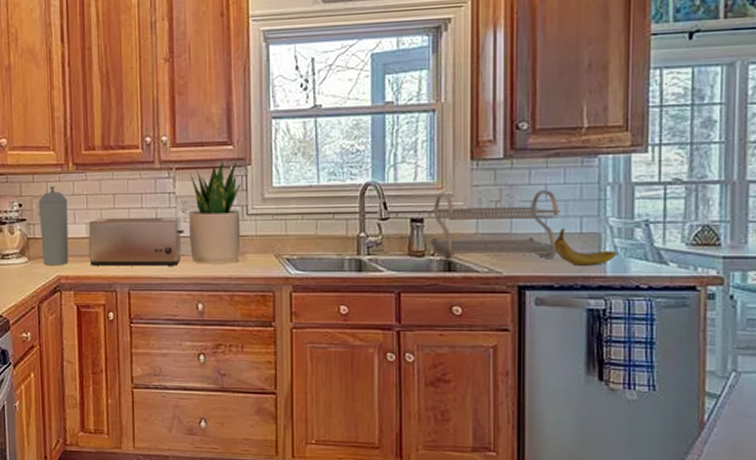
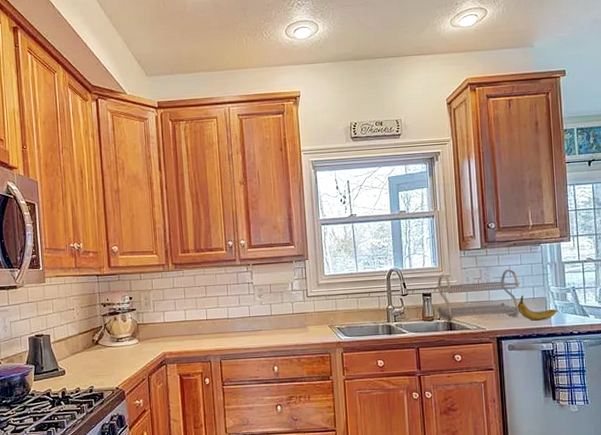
canister: present [38,187,69,266] -> none [145,282,172,345]
toaster: present [88,216,184,266] -> none [186,301,261,343]
planter: present [189,162,241,264] -> none [263,258,304,336]

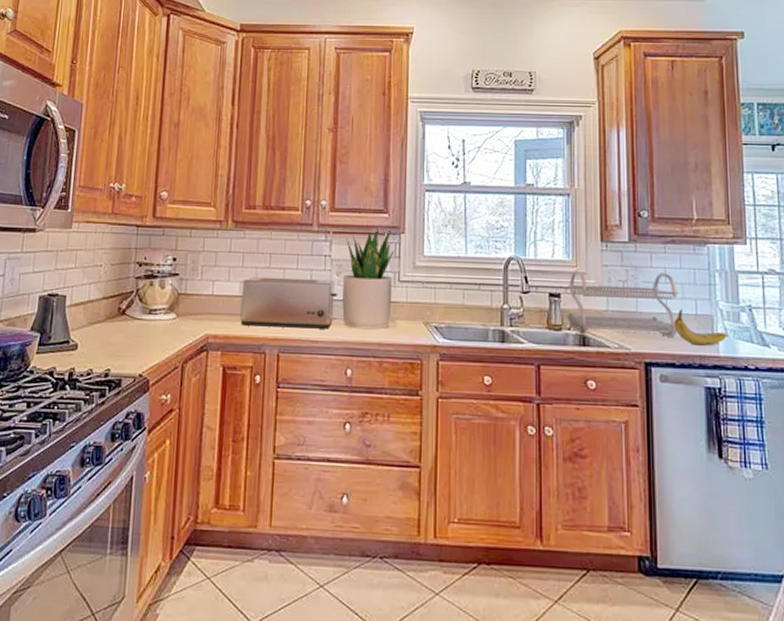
toaster: none [186,301,261,343] -> present [240,276,337,329]
planter: none [263,258,304,336] -> present [342,229,395,330]

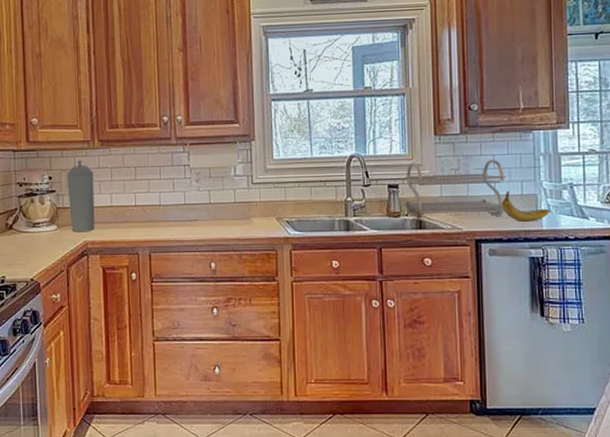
canister: none [192,242,223,324] -> present [67,161,95,233]
toaster: present [240,276,337,329] -> none [112,186,198,232]
planter: present [342,229,395,330] -> none [202,138,247,228]

